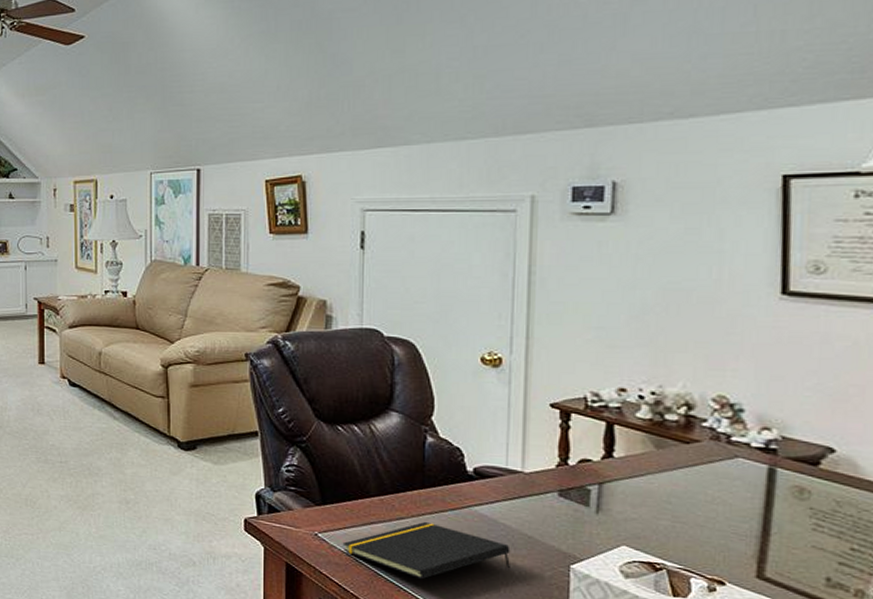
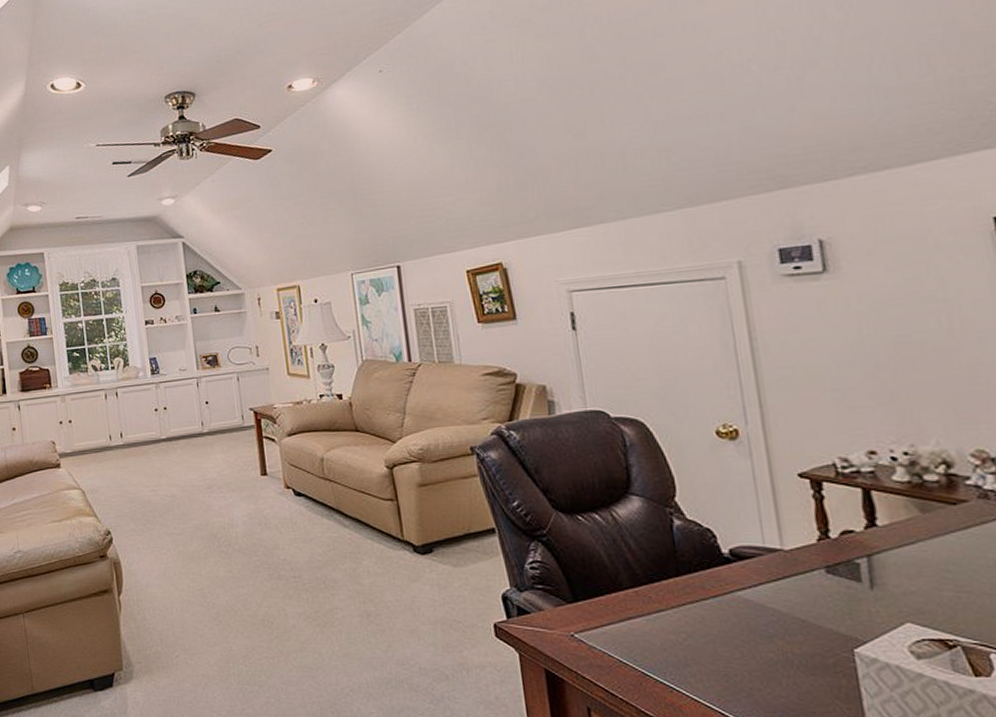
notepad: present [342,522,511,580] -> none [602,613,788,678]

